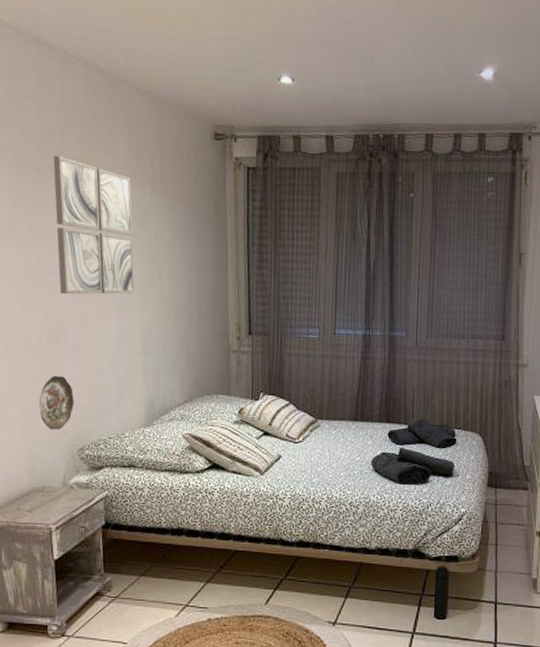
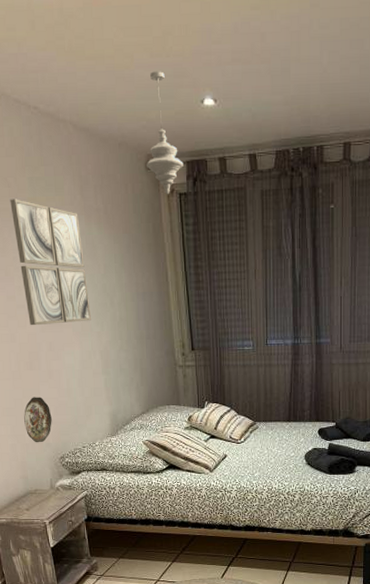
pendant light: none [213,44,254,168] -> present [146,71,183,195]

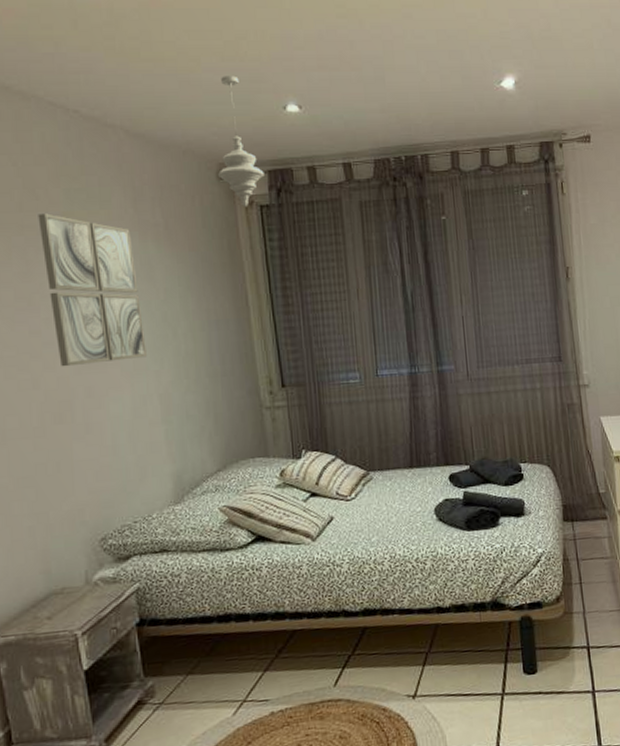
decorative plate: present [24,397,52,443] -> none [48,459,90,522]

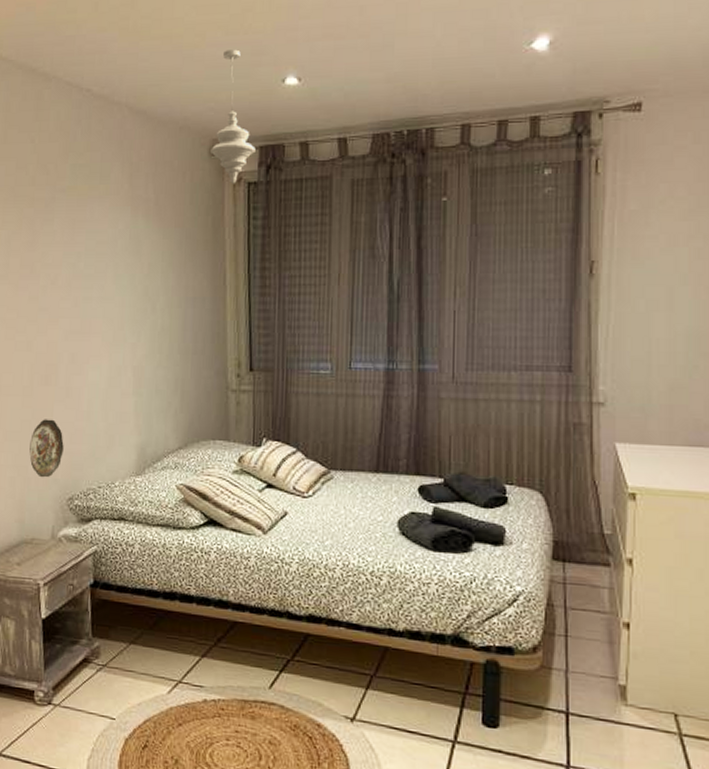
wall art: present [38,213,147,367] -> none [46,187,127,333]
decorative plate: none [48,459,90,522] -> present [29,419,64,478]

